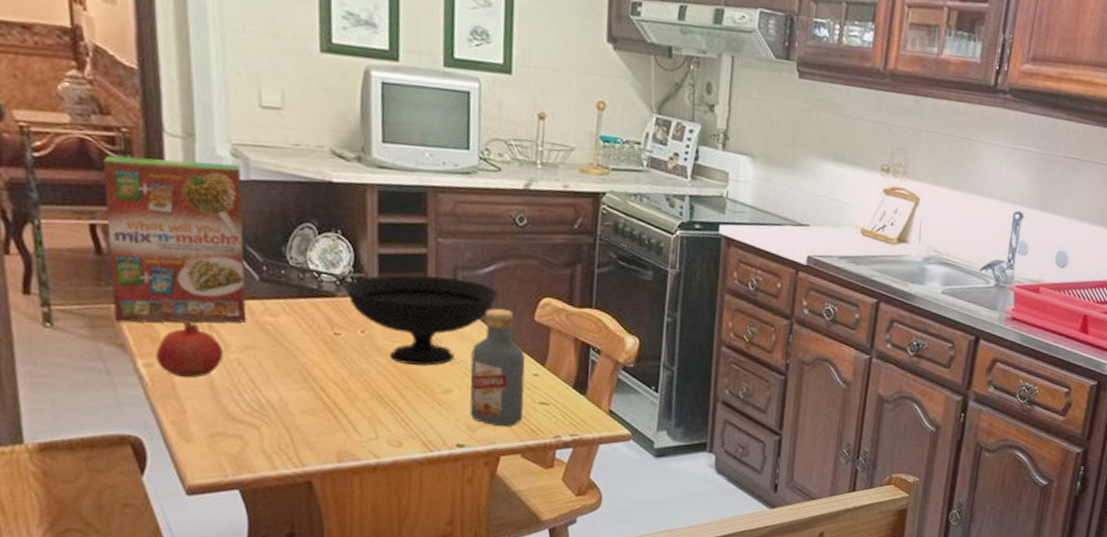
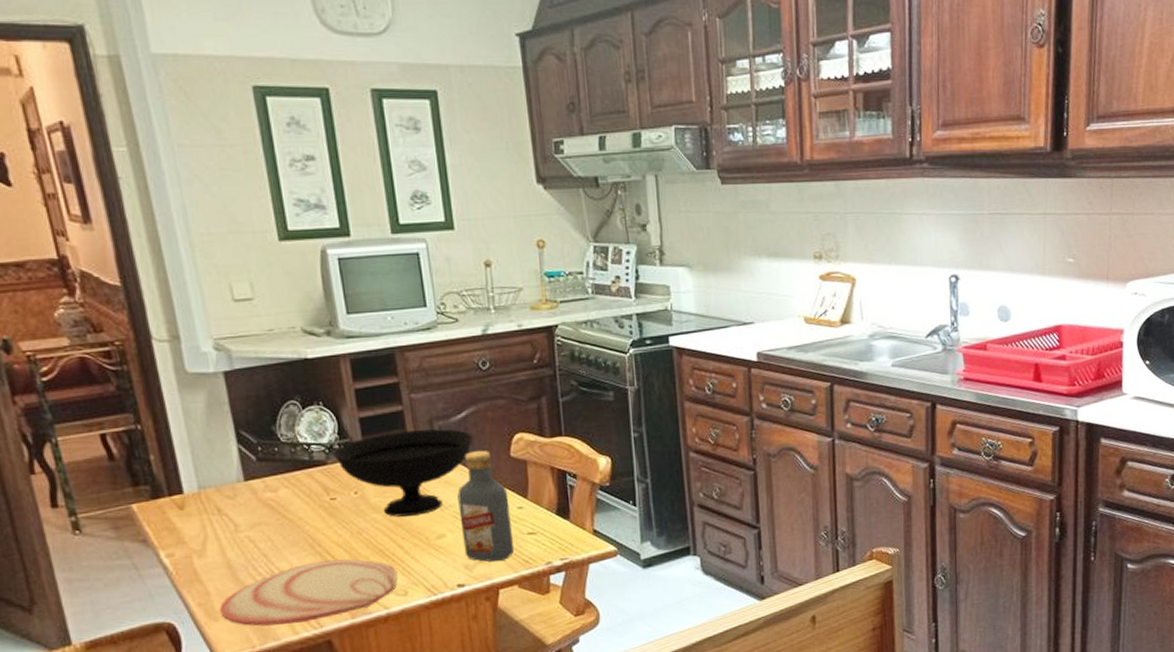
cereal box: present [103,155,247,323] -> none [103,358,251,520]
fruit: present [156,321,223,378] -> none [175,509,235,562]
plate: none [193,396,395,459] -> present [219,559,398,626]

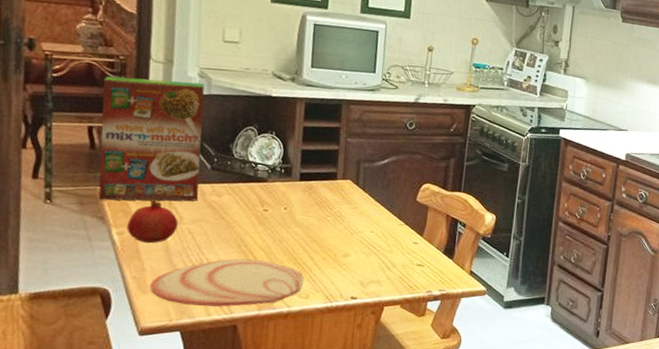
cereal box: none [103,358,251,520] -> present [98,76,205,201]
fruit: none [175,509,235,562] -> present [127,199,178,244]
bowl: present [333,428,473,517] -> none [274,165,389,235]
vodka: present [457,450,515,562] -> none [362,191,408,284]

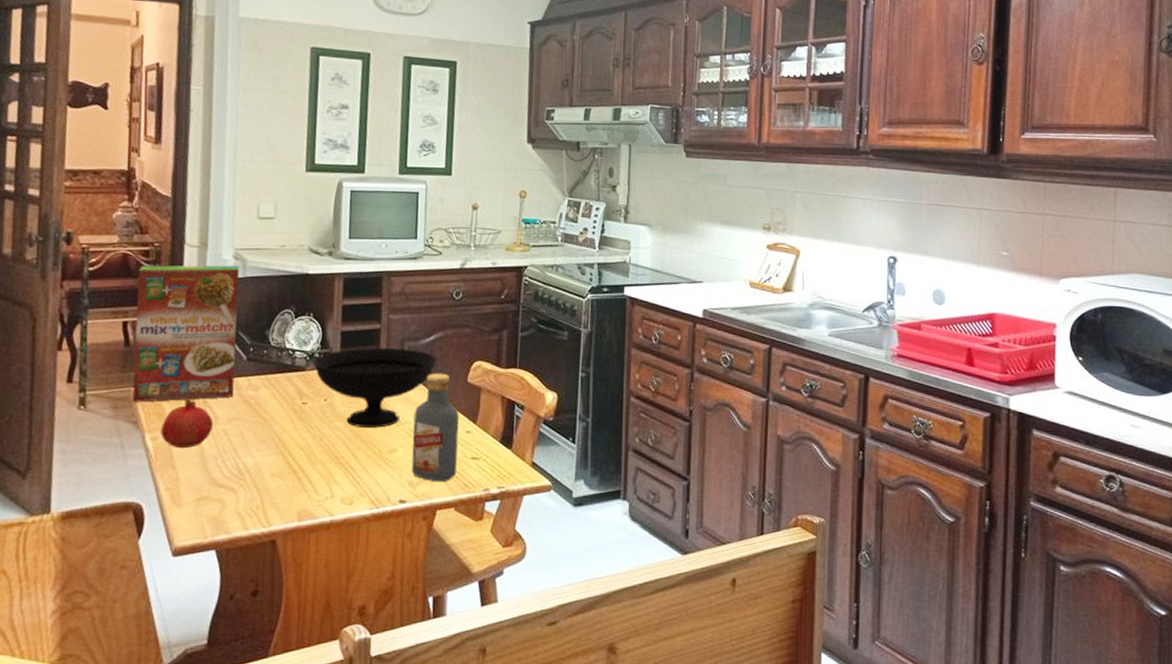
plate: present [149,258,304,307] -> none [183,460,348,519]
bowl: none [274,165,389,235] -> present [313,348,437,428]
vodka: none [362,191,408,284] -> present [411,373,460,483]

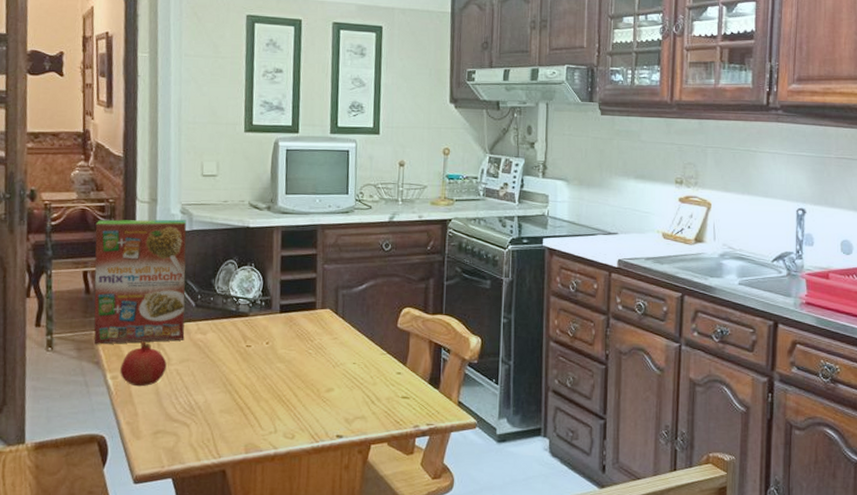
bowl: present [313,348,437,428] -> none [255,295,368,369]
vodka: present [411,373,460,483] -> none [347,318,391,419]

